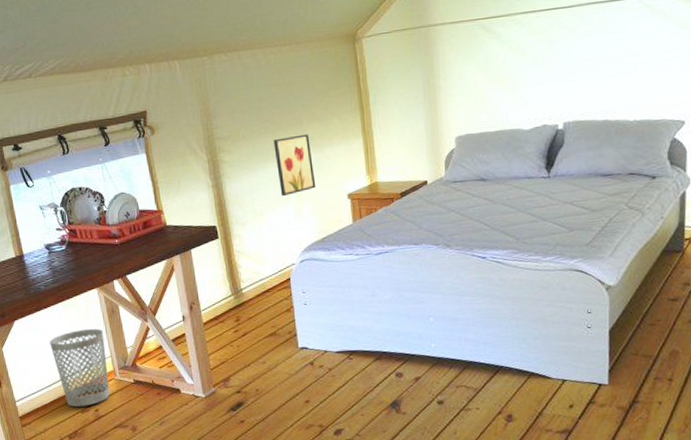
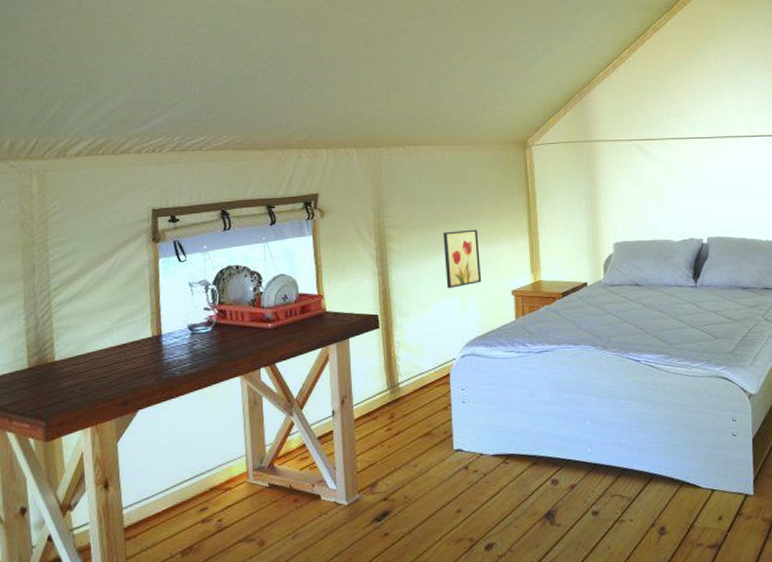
wastebasket: present [49,329,110,407] -> none [176,422,241,516]

